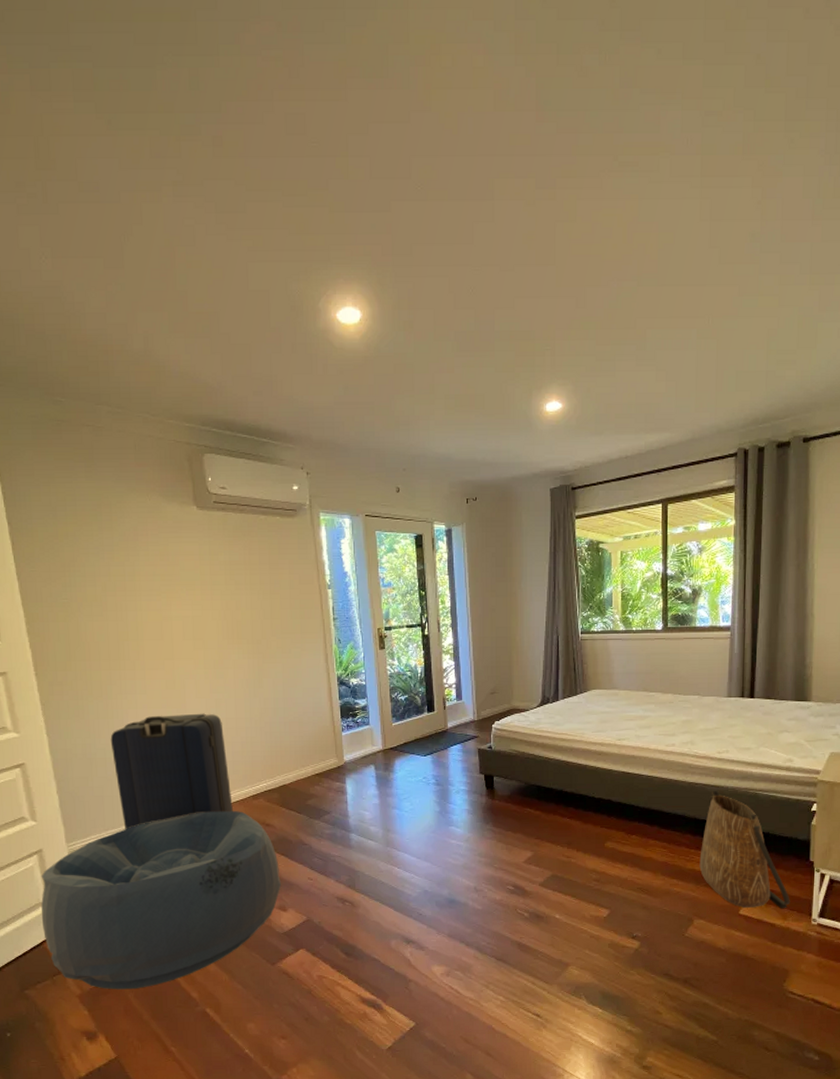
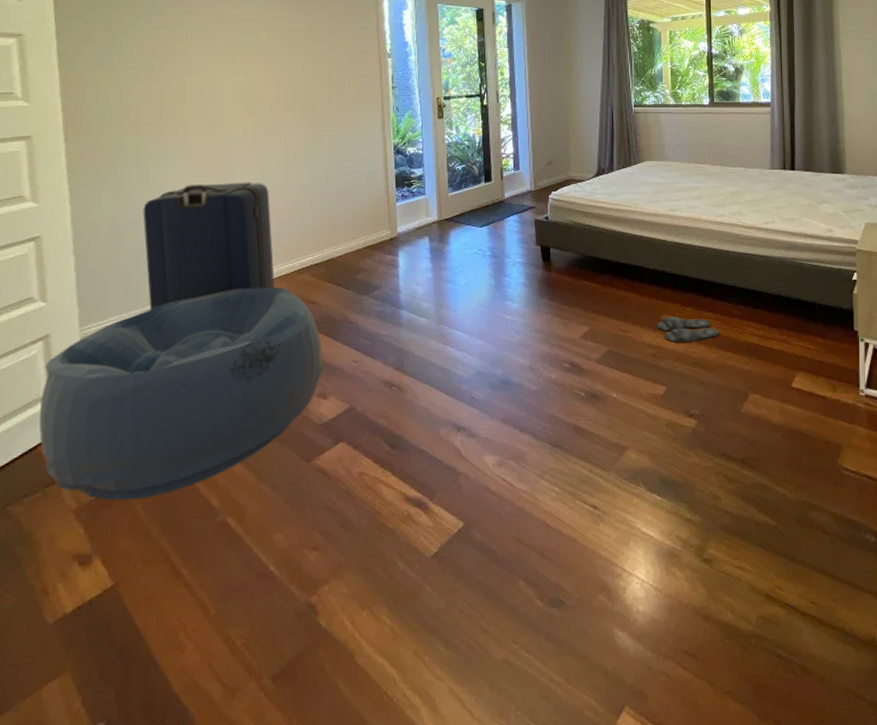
slippers: none [601,843,666,870] -> present [657,316,719,344]
tote bag: present [699,790,790,909] -> none [752,260,839,381]

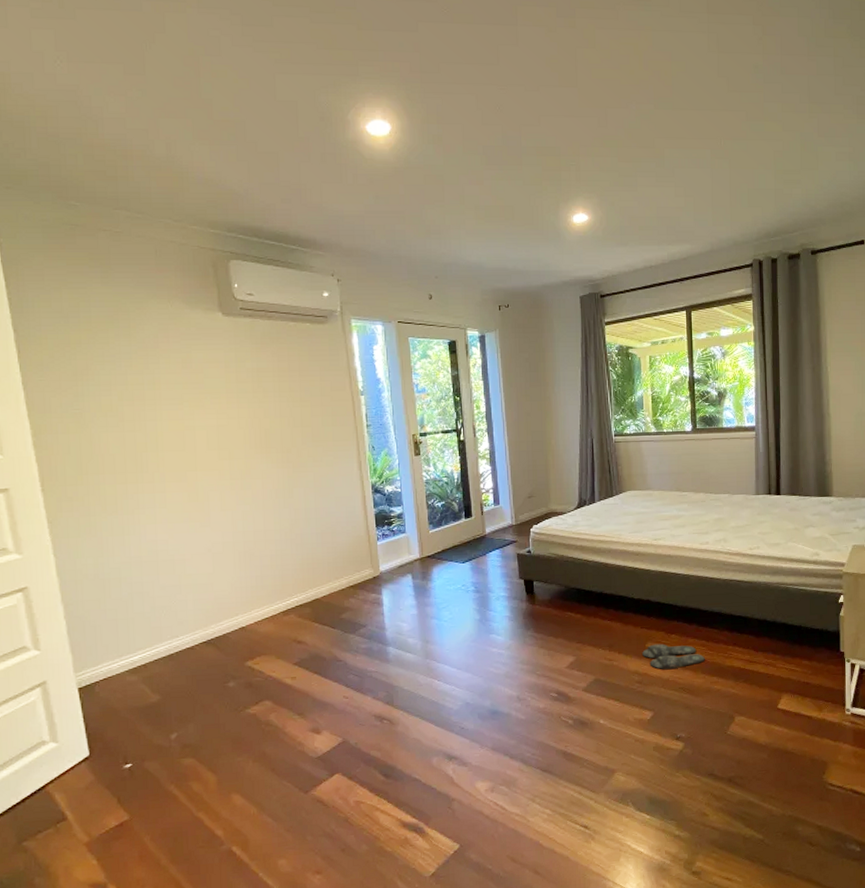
bean bag chair: present [39,287,323,501] -> none [43,628,314,834]
suitcase: present [142,182,275,309] -> none [126,526,262,654]

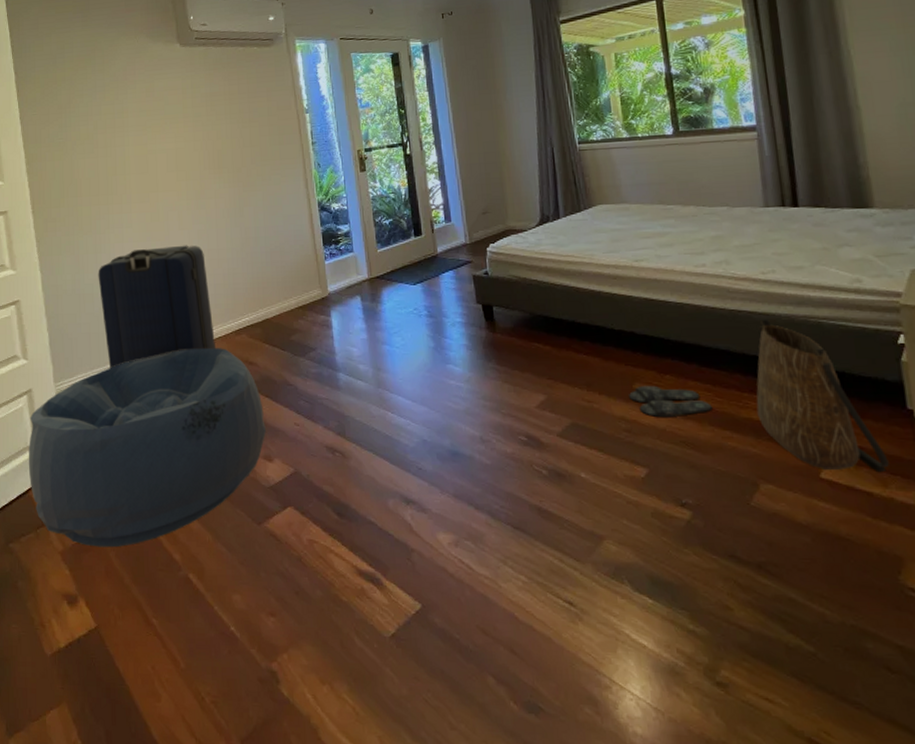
bean bag chair: none [43,628,314,834] -> present [28,348,266,548]
suitcase: none [126,526,262,654] -> present [98,245,216,368]
tote bag: none [737,586,825,702] -> present [756,319,889,473]

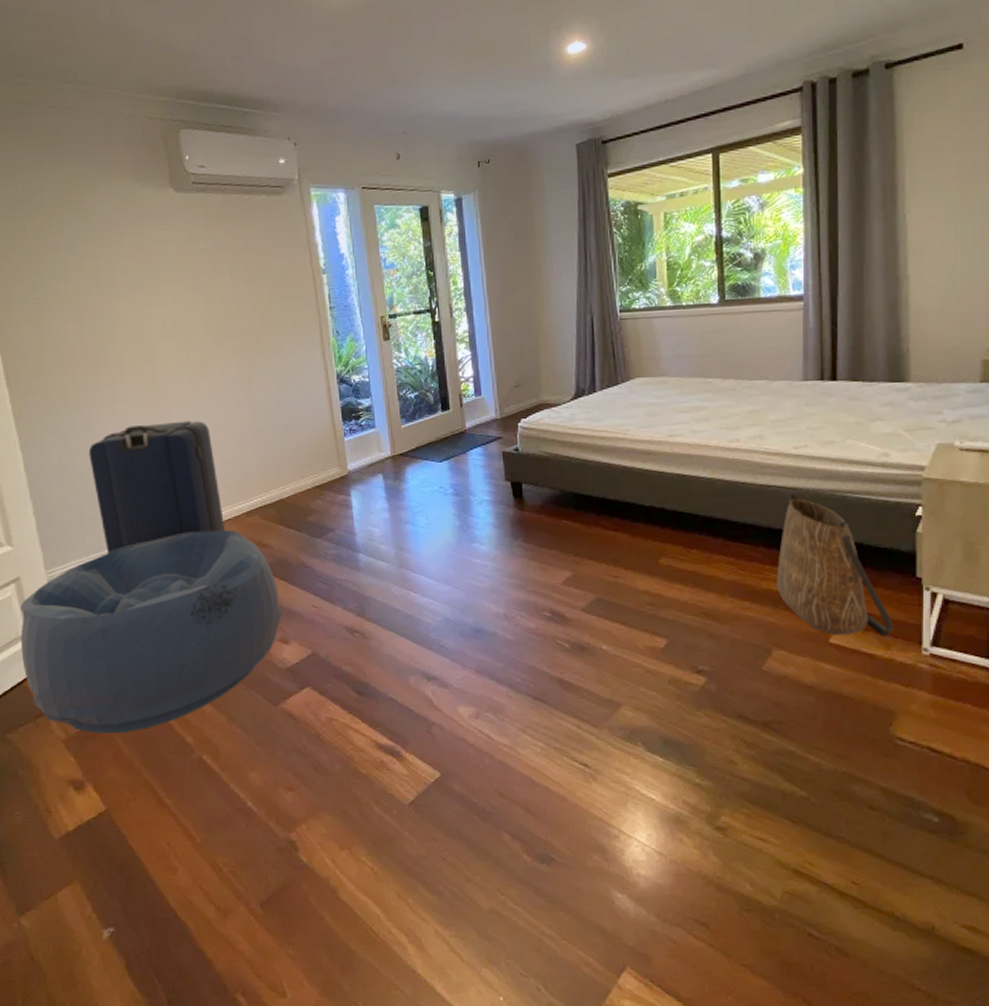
slippers: present [629,385,712,418] -> none [654,560,734,591]

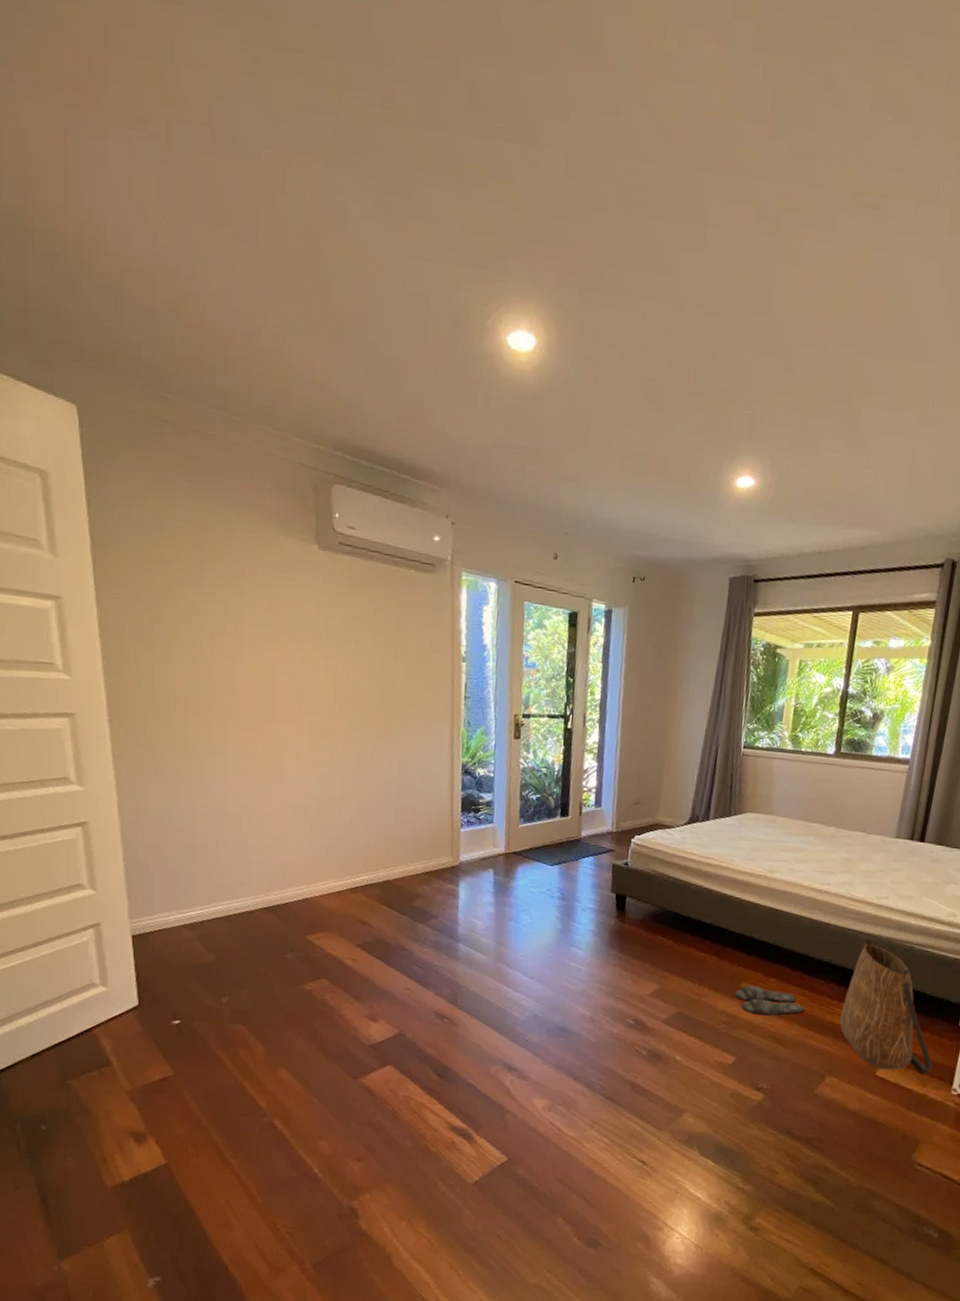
bean bag chair: present [19,530,282,734] -> none [92,900,374,1091]
suitcase: present [88,420,225,553] -> none [191,784,327,911]
slippers: none [654,560,734,591] -> present [735,985,804,1016]

